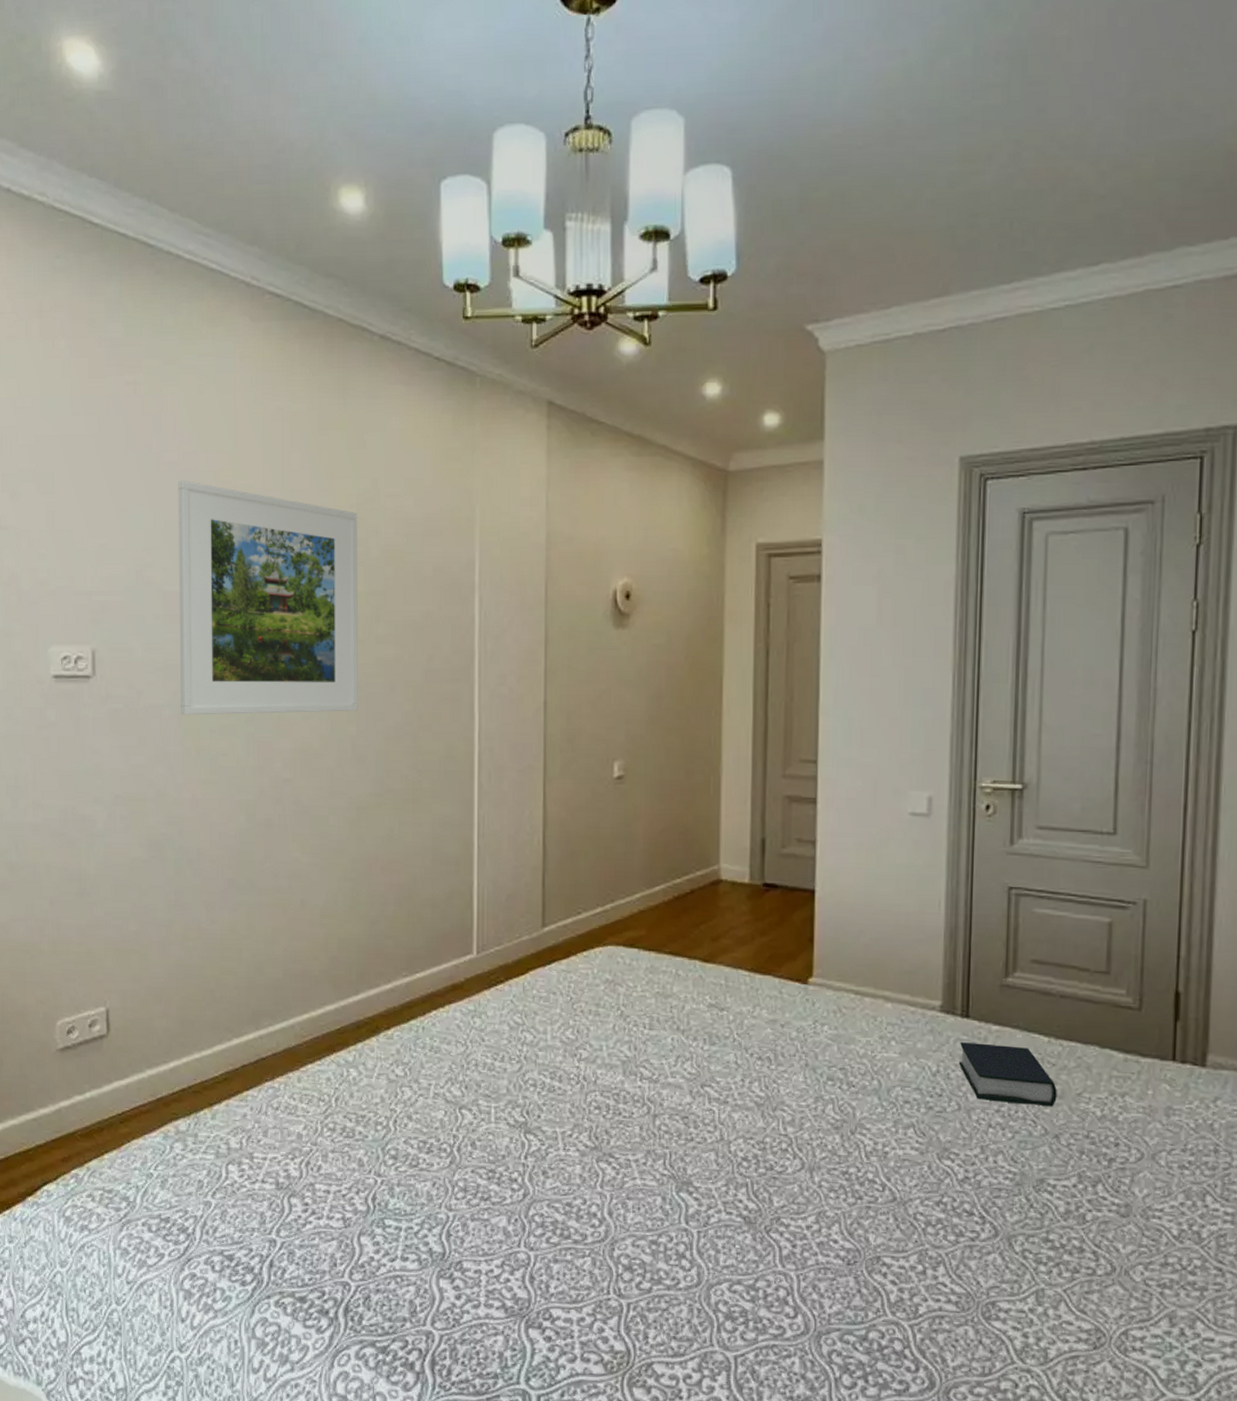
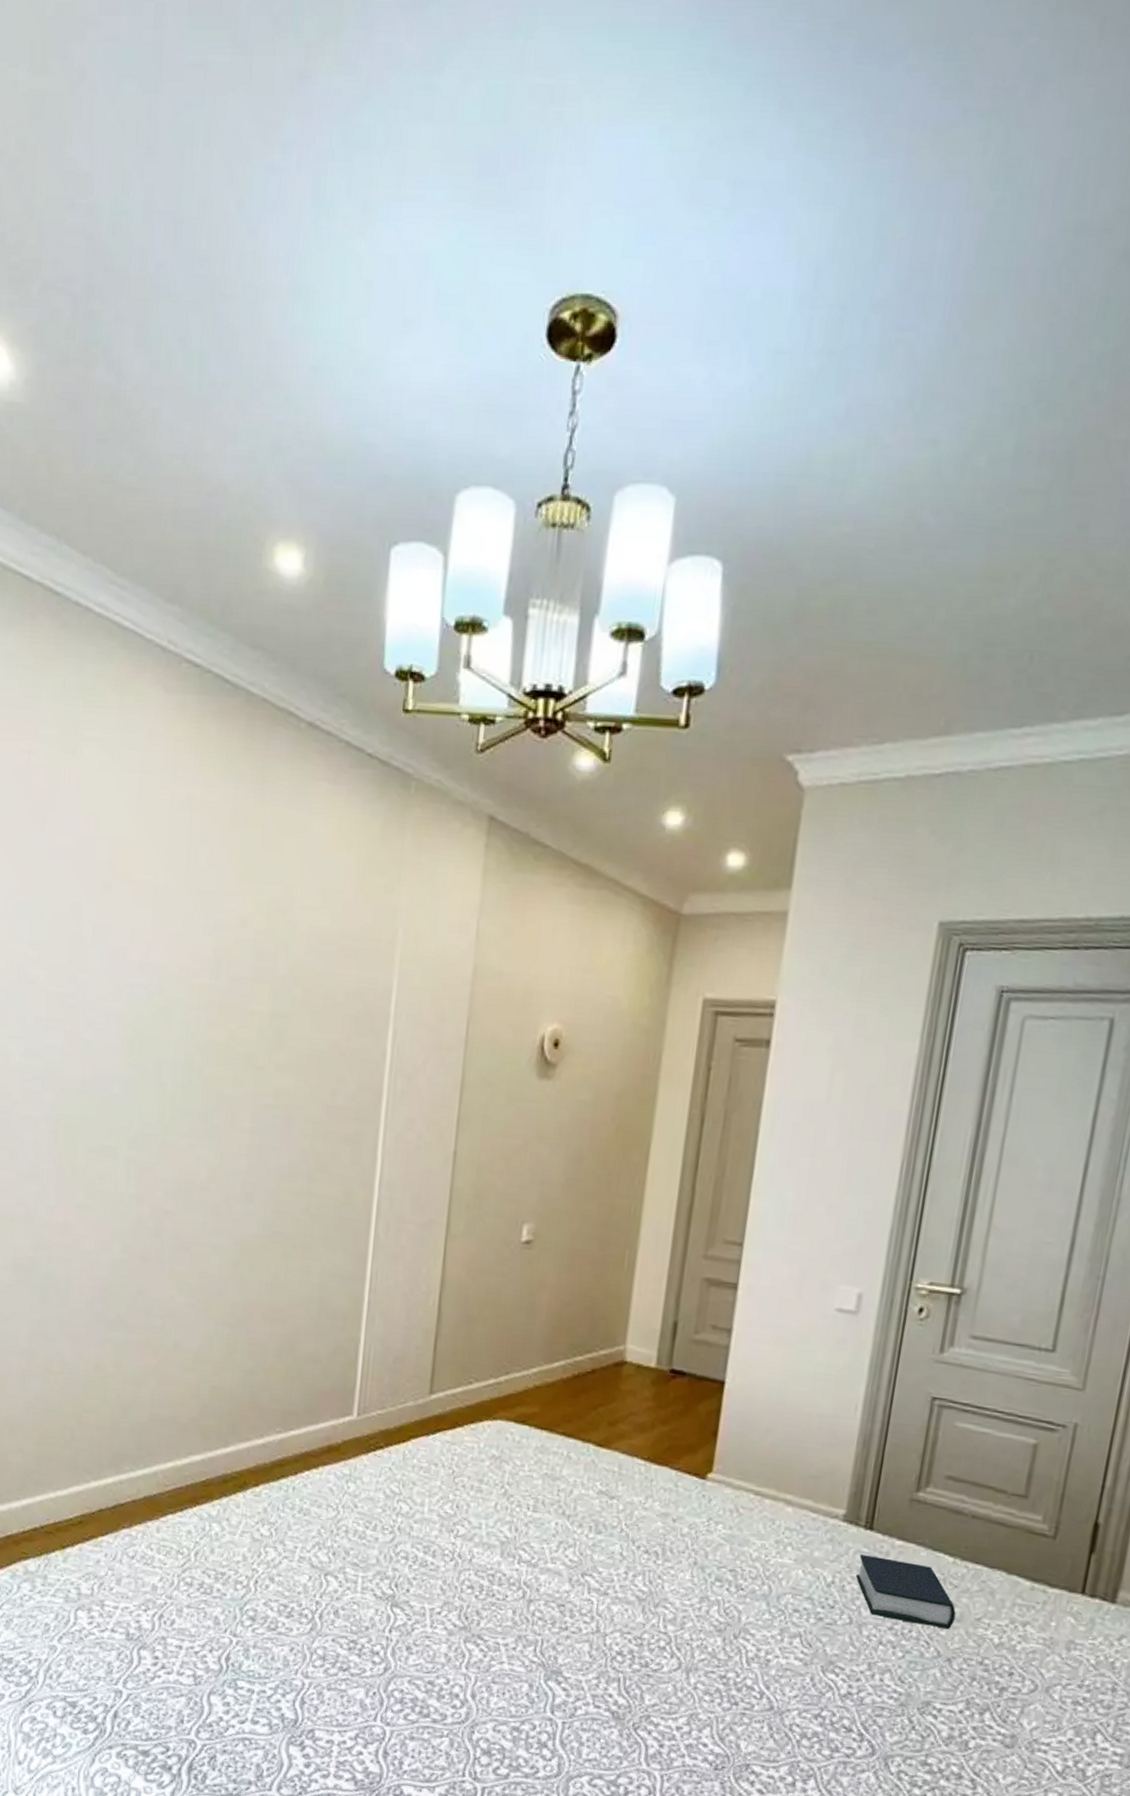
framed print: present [178,481,358,715] -> none [58,869,267,1144]

